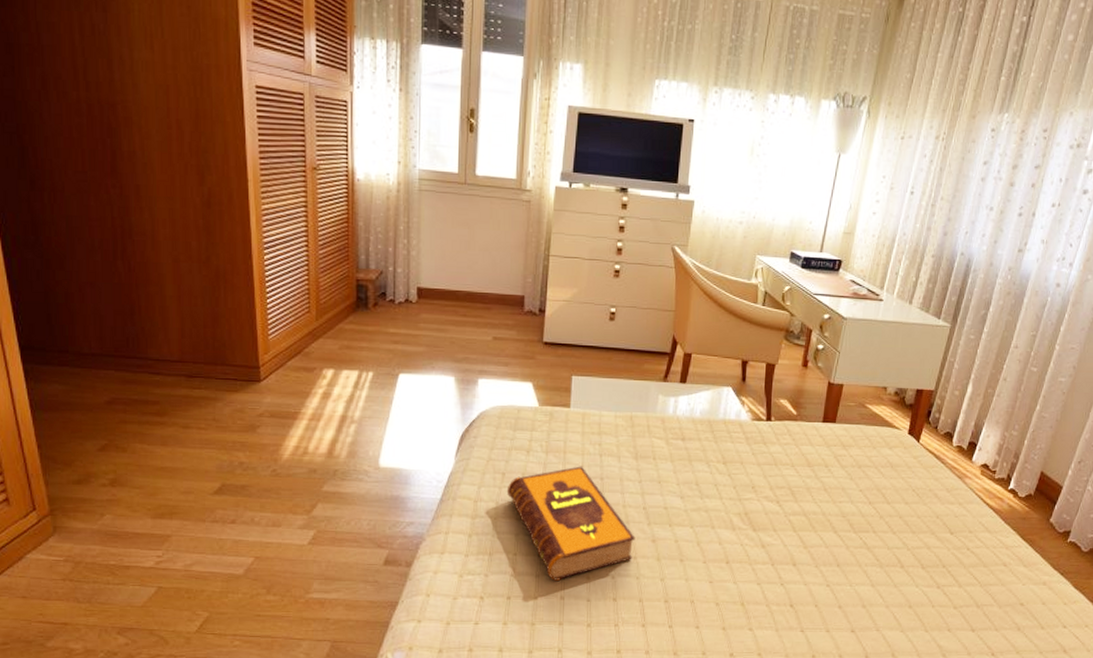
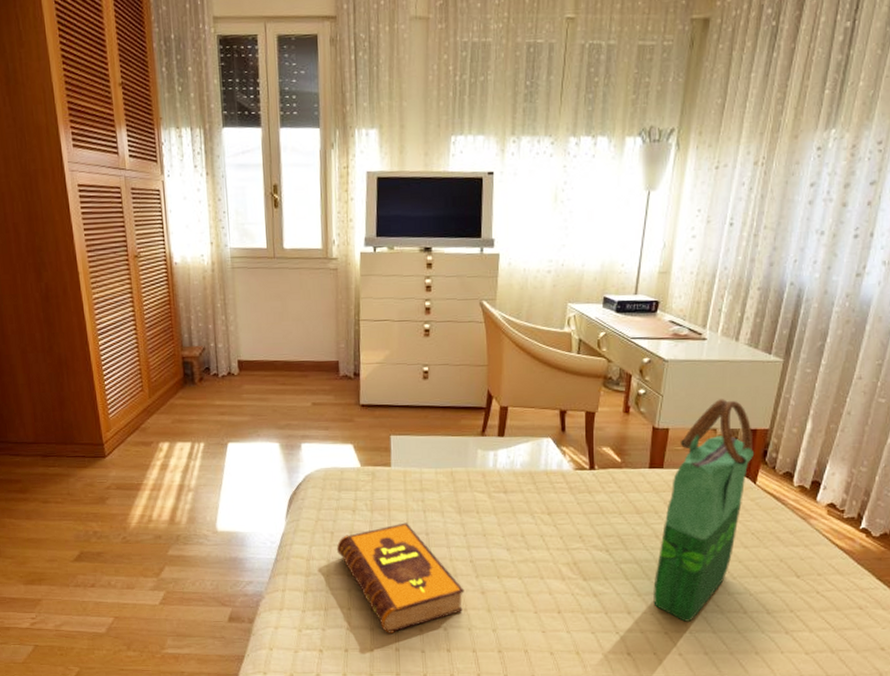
tote bag: none [818,359,920,575] -> present [653,399,755,622]

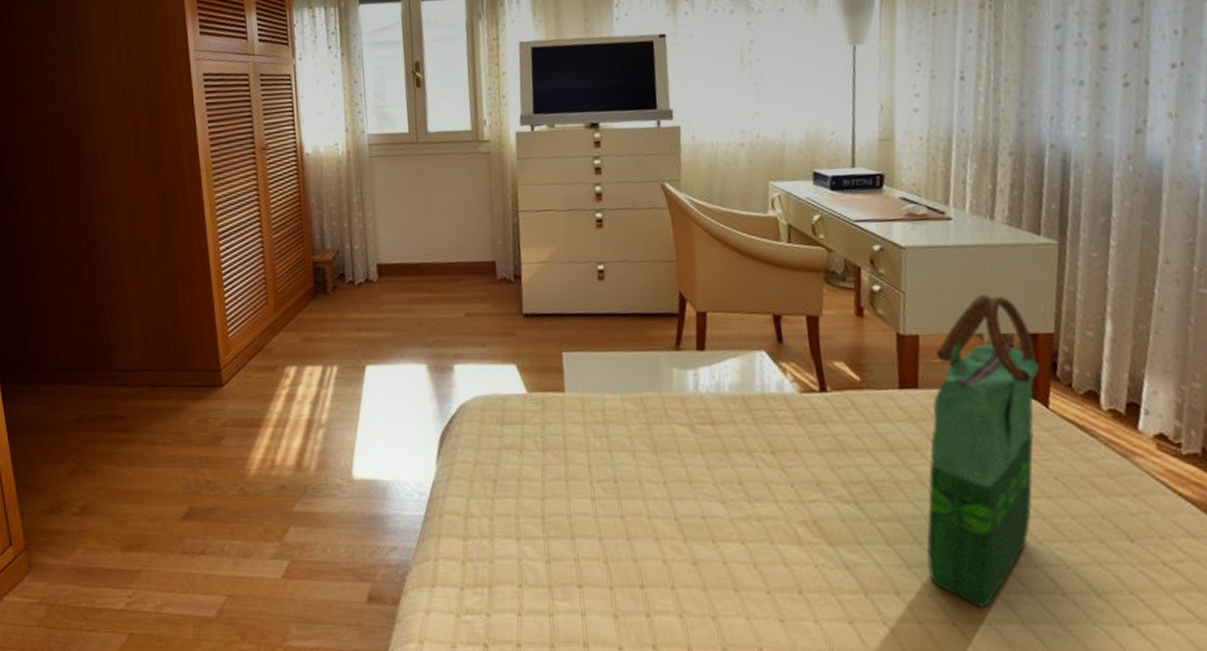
hardback book: present [336,522,465,633] -> none [500,466,670,621]

